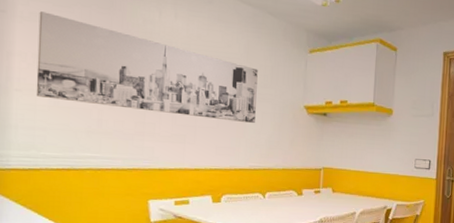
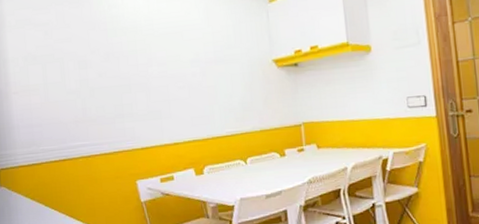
wall art: present [36,11,258,124] -> none [23,17,225,97]

